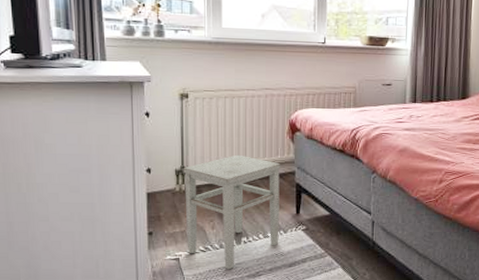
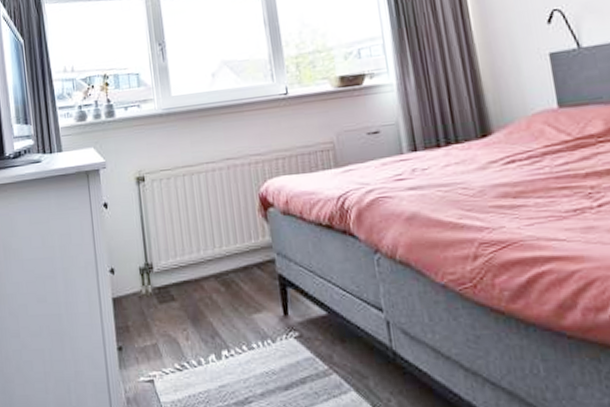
stool: present [183,154,281,270] -> none [147,243,268,395]

